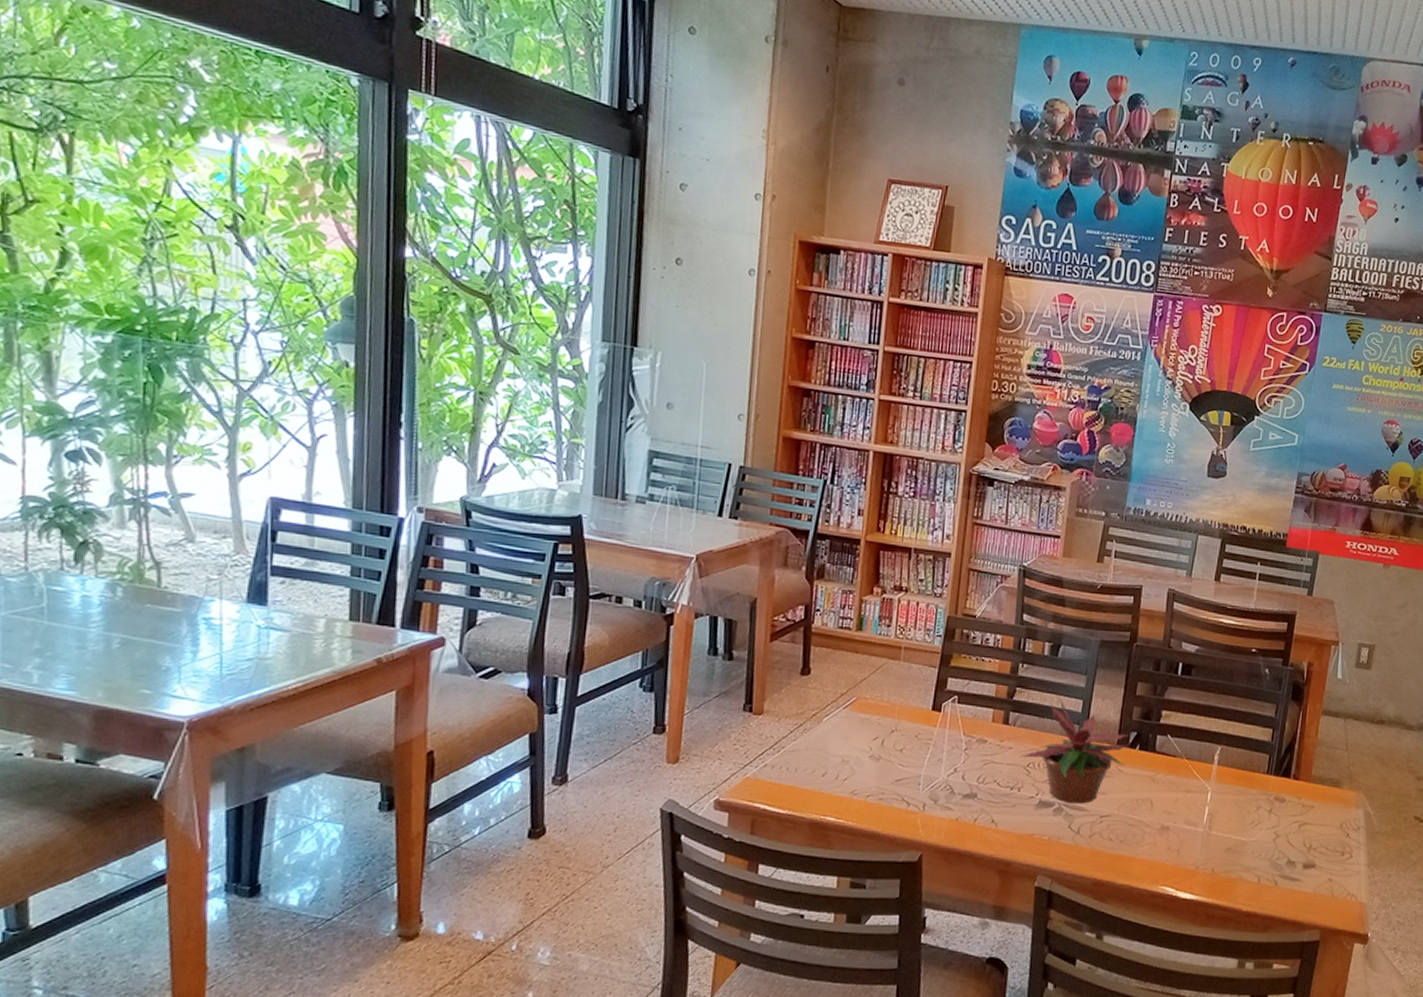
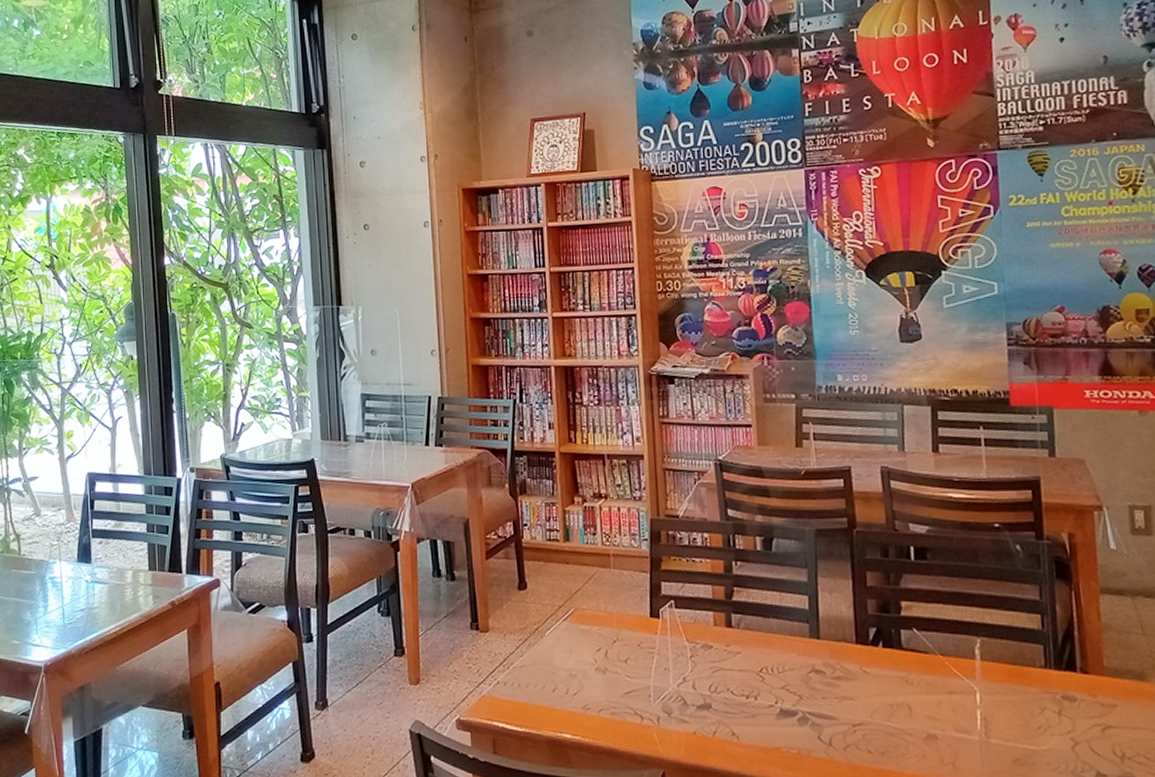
potted plant: present [1019,698,1129,804] -> none [749,595,870,712]

